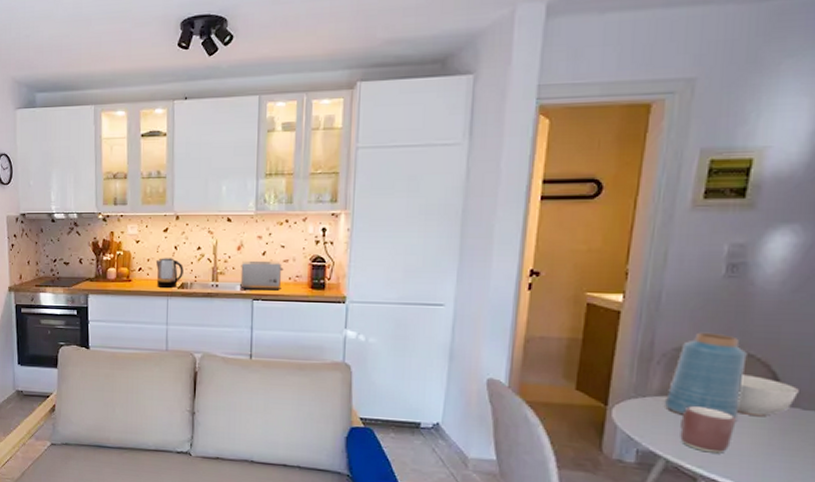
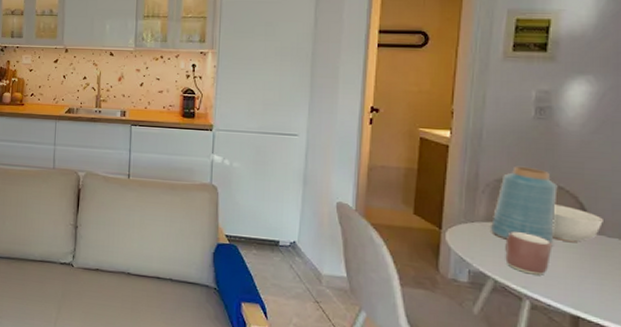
kettle: present [155,258,184,288] -> none [46,85,71,112]
toaster: present [240,260,284,291] -> none [120,90,159,118]

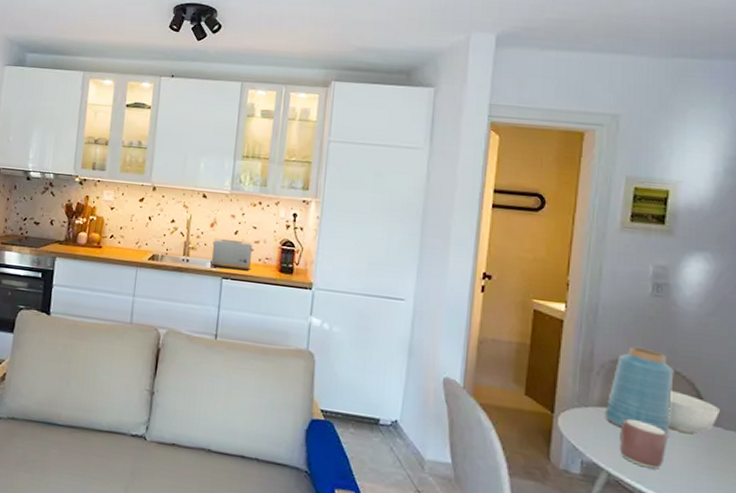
toaster: none [120,90,159,118] -> present [211,237,254,271]

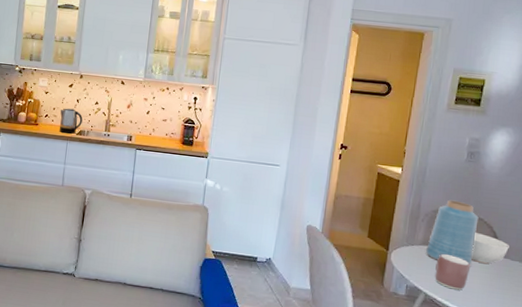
kettle: none [126,227,156,259] -> present [59,108,83,134]
toaster: present [211,237,254,271] -> none [127,116,163,144]

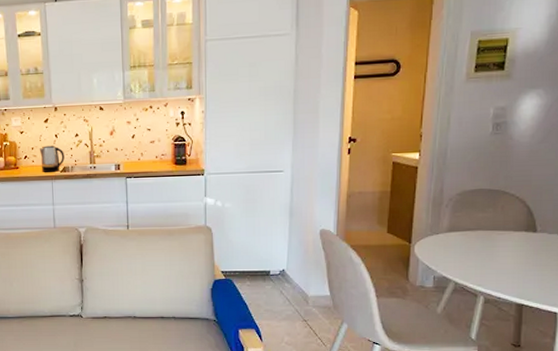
vase: present [426,199,479,265] -> none [453,179,509,246]
mug: present [435,254,471,290] -> none [464,238,504,274]
bowl: present [470,232,509,264] -> none [503,209,546,242]

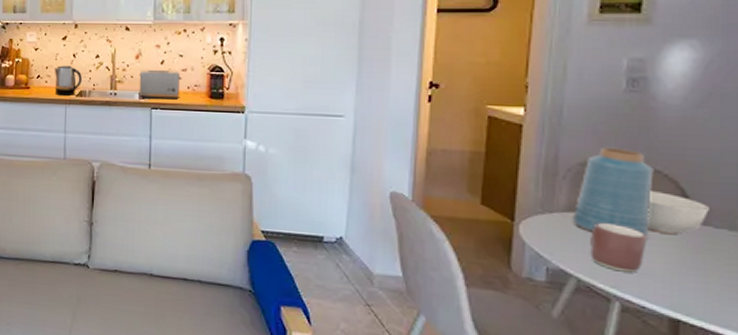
toaster: none [114,142,151,169] -> present [139,69,182,100]
vase: none [453,179,509,246] -> present [573,146,654,237]
mug: none [464,238,504,274] -> present [590,223,648,273]
bowl: none [503,209,546,242] -> present [646,189,709,235]

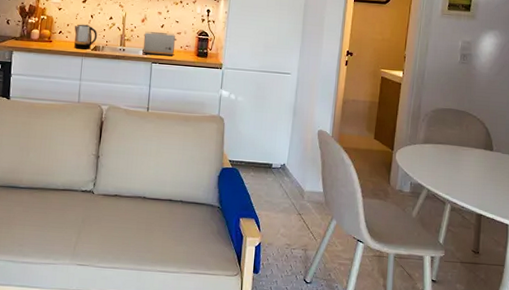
vase: present [573,146,654,237] -> none [427,99,472,160]
mug: present [590,223,648,273] -> none [436,151,467,184]
bowl: present [646,189,709,235] -> none [466,128,500,159]

